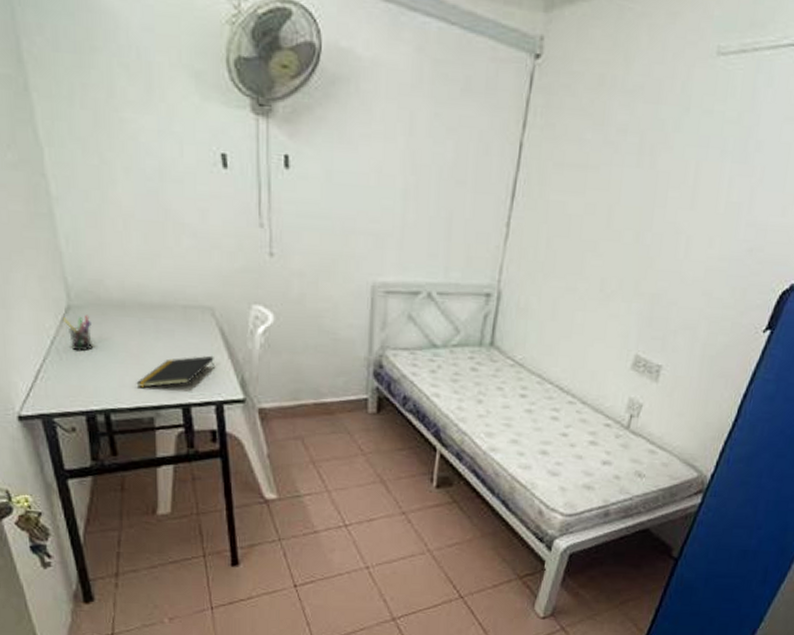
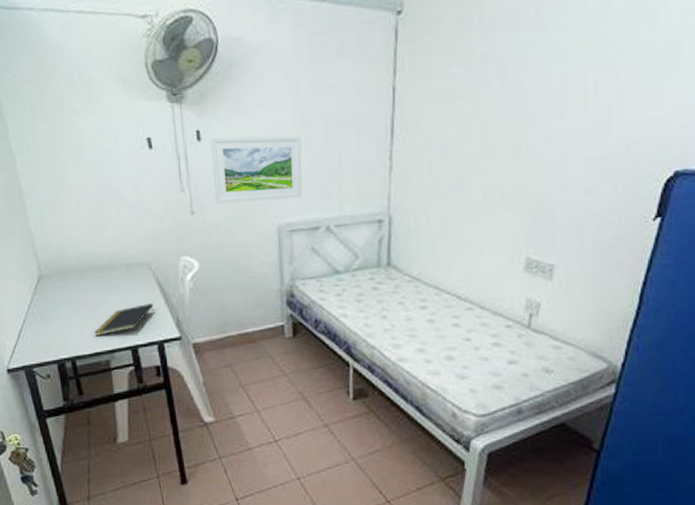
pen holder: present [62,315,93,352] -> none [36,281,59,312]
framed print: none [300,166,409,256] -> present [210,135,303,204]

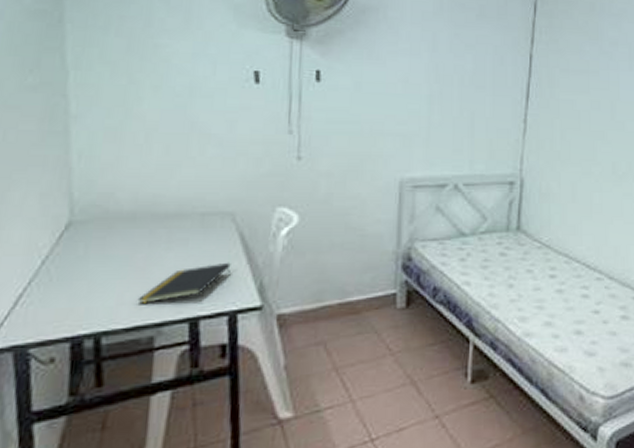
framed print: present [210,135,303,204] -> none [329,79,434,152]

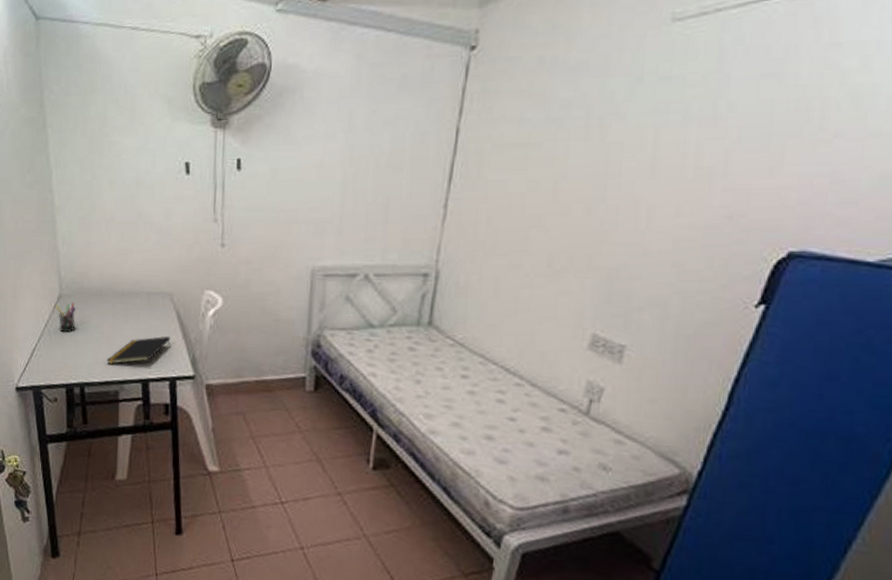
pen holder: none [60,230,94,270] -> present [55,302,76,333]

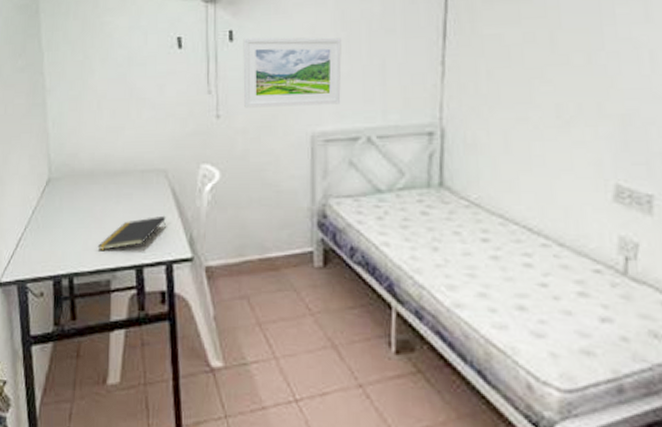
pen holder: present [55,302,76,333] -> none [43,185,66,219]
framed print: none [248,167,348,241] -> present [243,37,342,108]

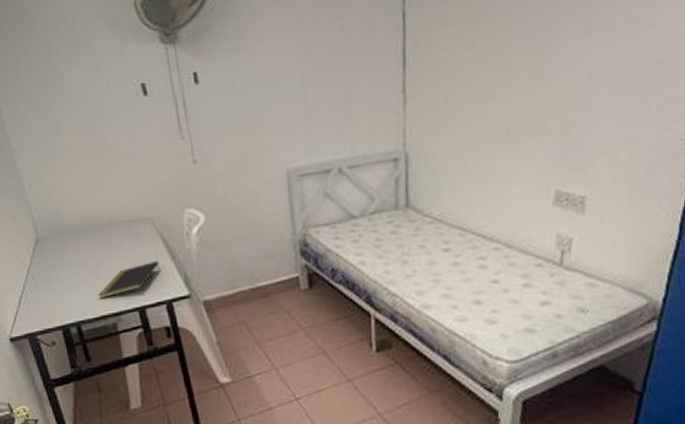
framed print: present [243,37,342,108] -> none [208,72,311,151]

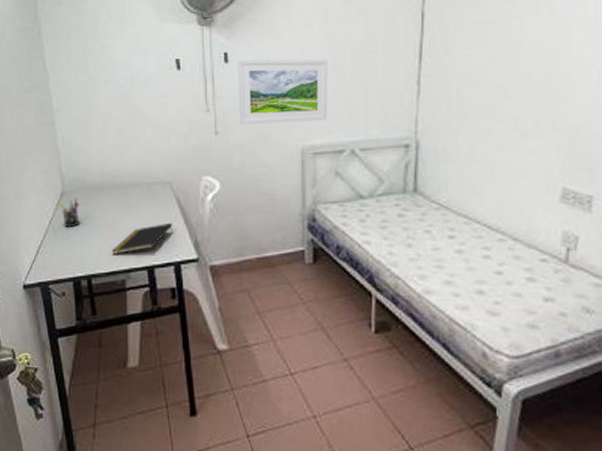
pen holder: none [33,243,60,276] -> present [58,198,79,228]
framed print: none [208,72,311,151] -> present [237,59,328,125]

